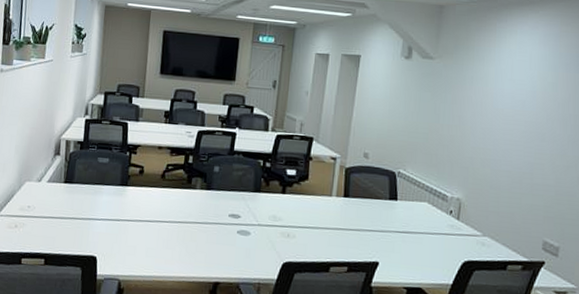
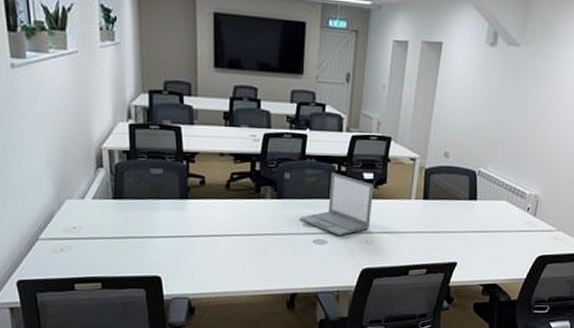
laptop: none [225,168,297,228] -> present [299,172,374,236]

